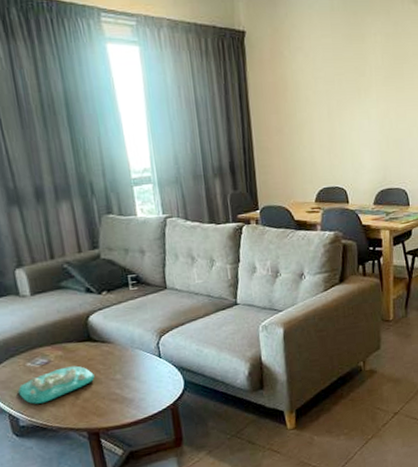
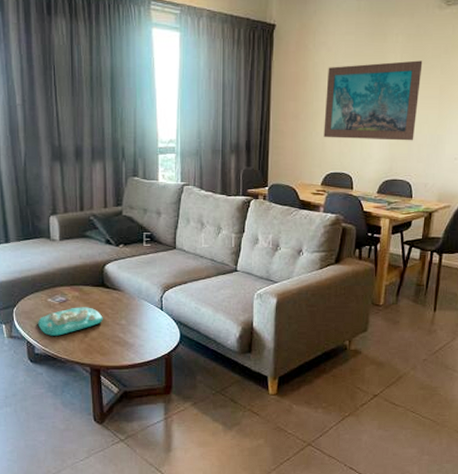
wall art: none [307,60,405,151] -> present [323,60,423,141]

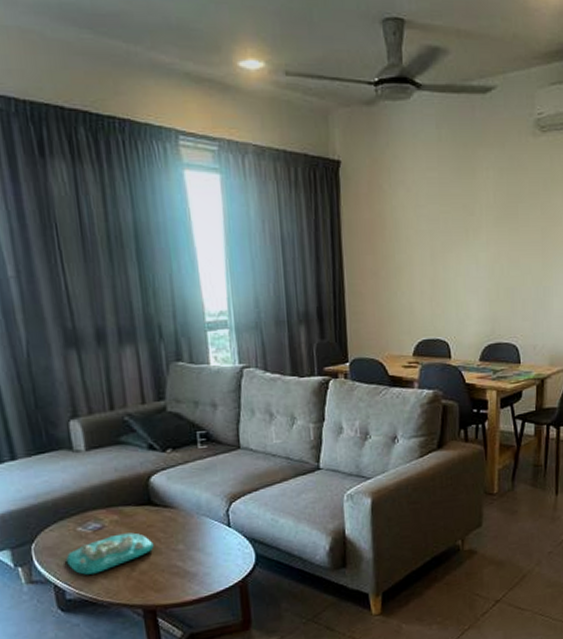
wall art: present [323,60,423,141] -> none [409,199,520,298]

